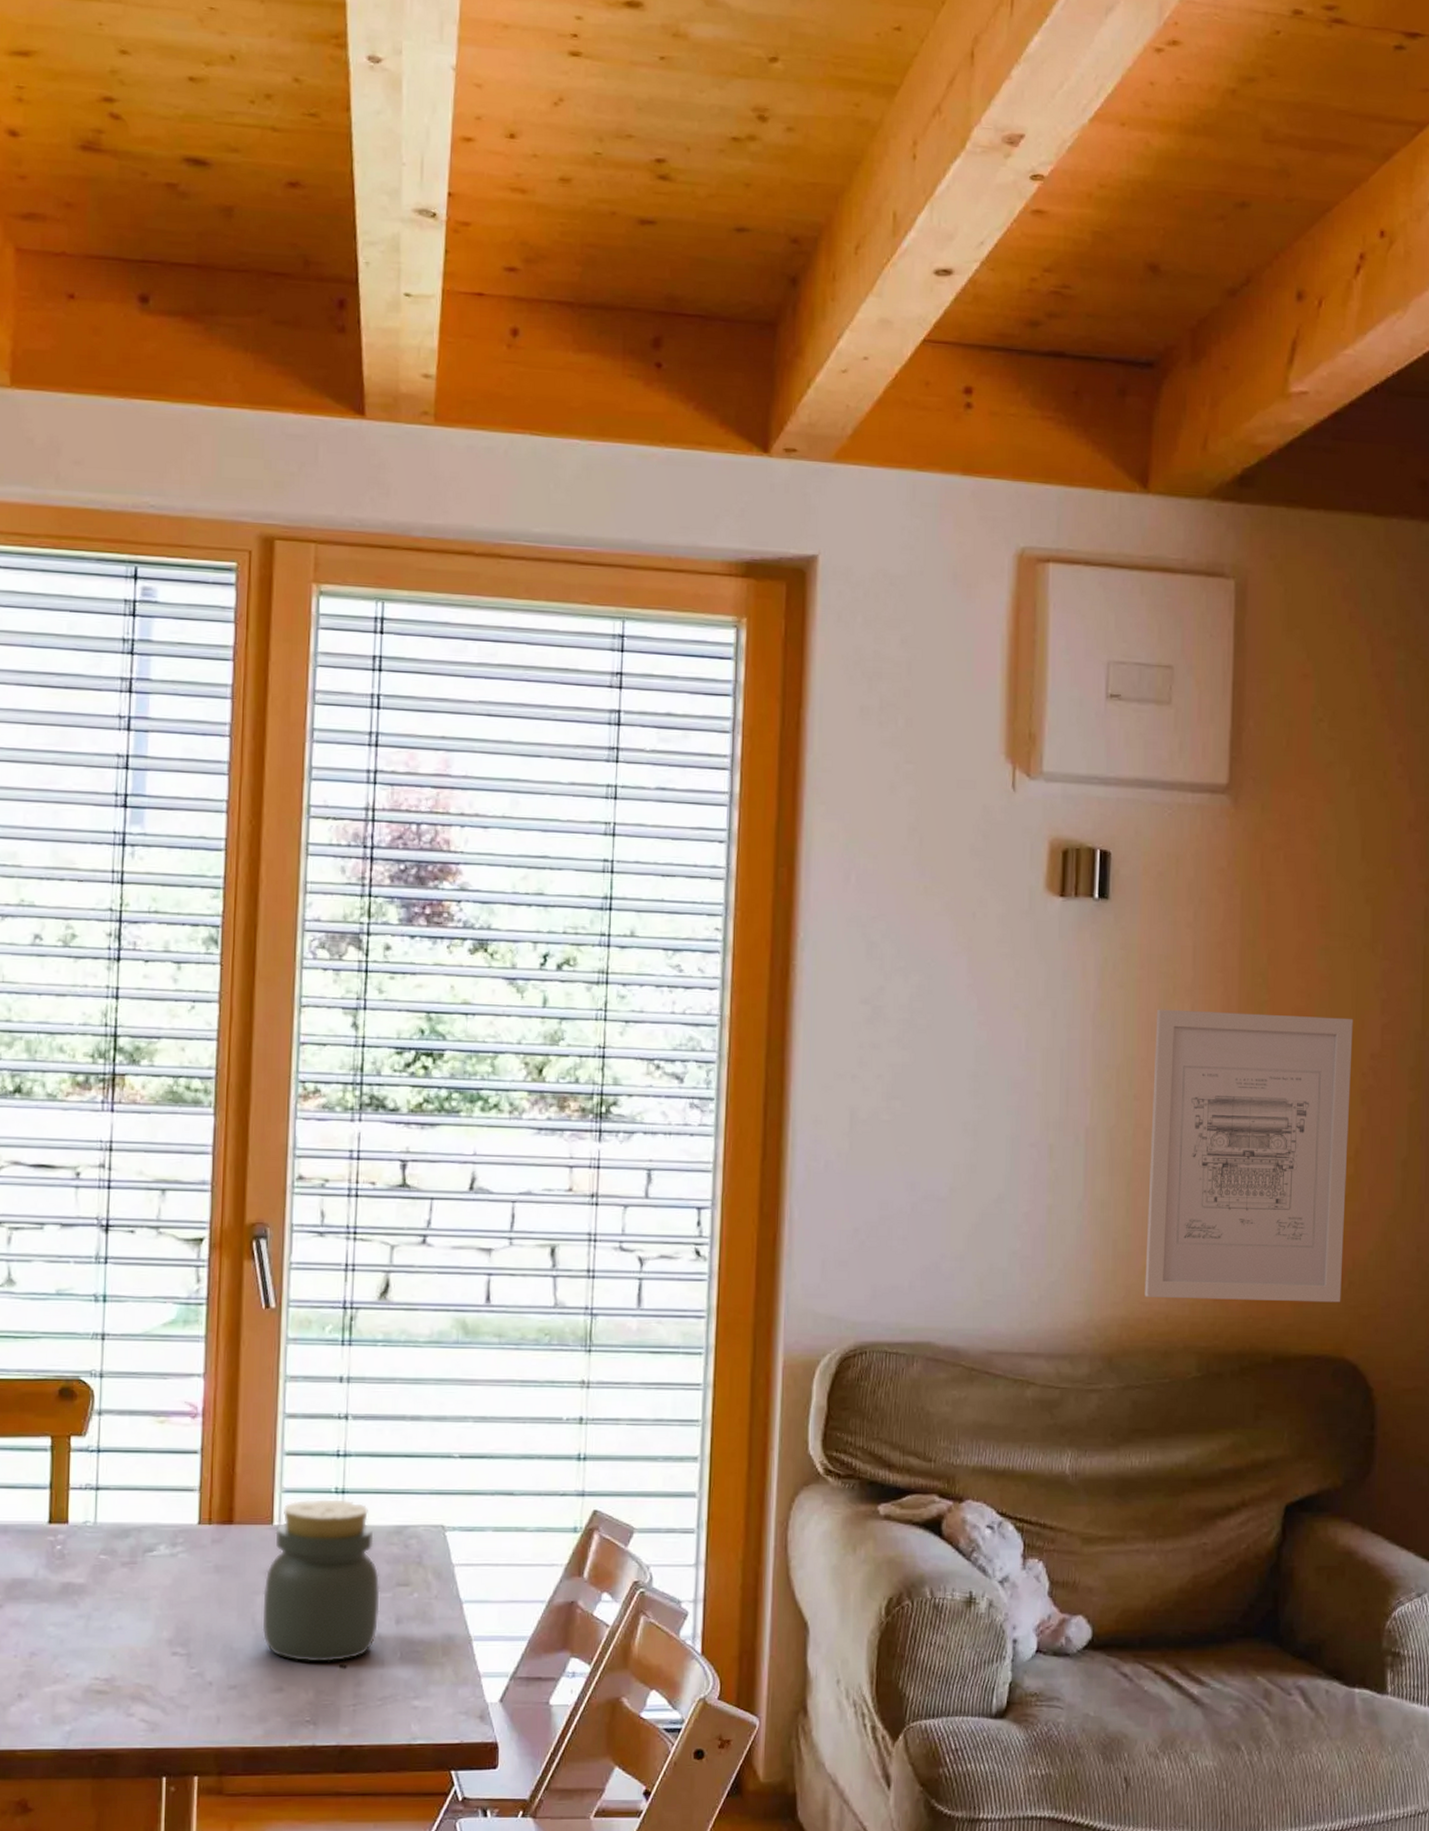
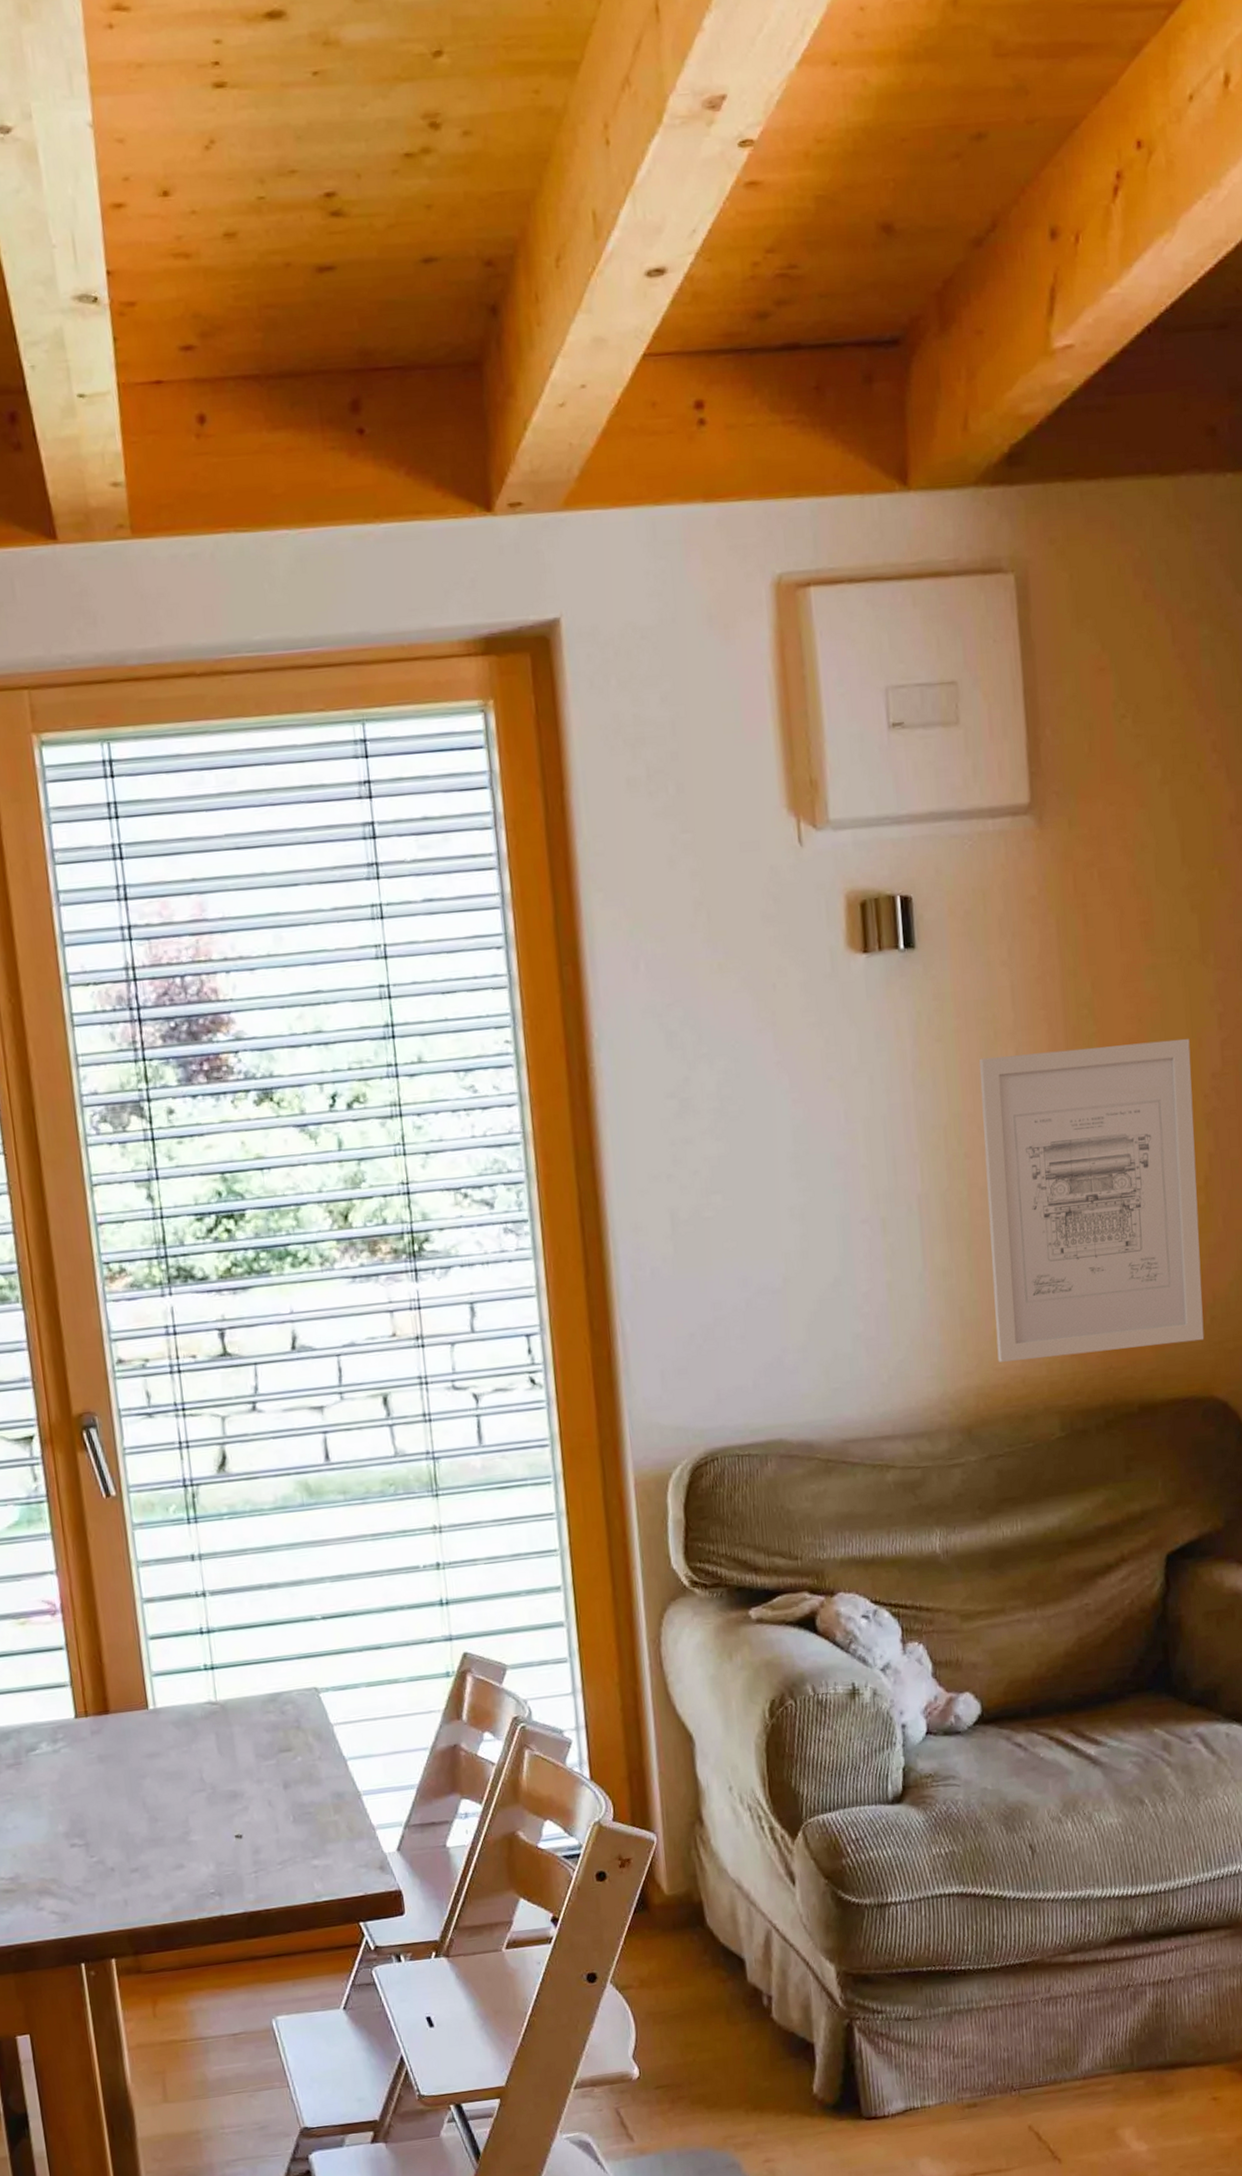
jar: present [262,1499,380,1662] -> none [149,1675,267,1837]

